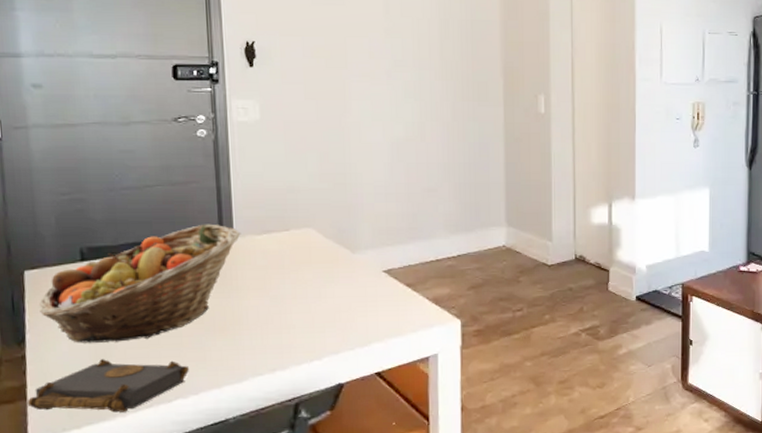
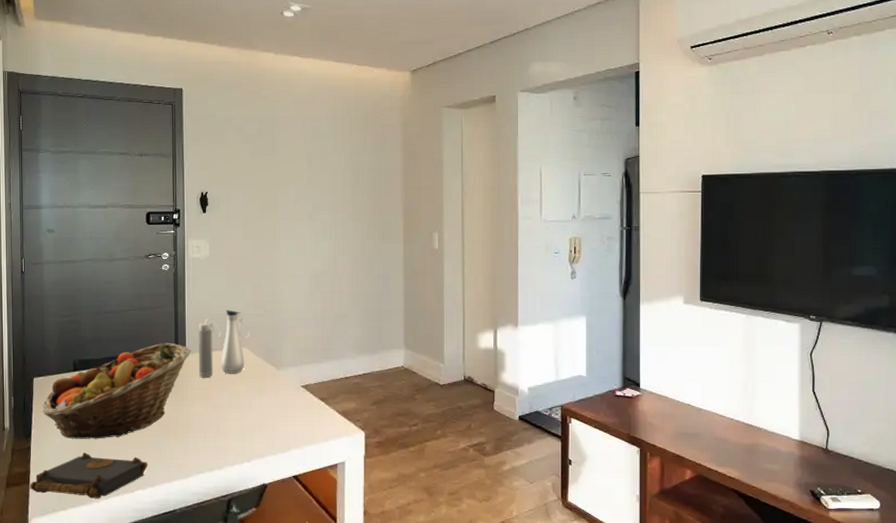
water bottle: none [248,184,316,264] -> present [198,310,250,377]

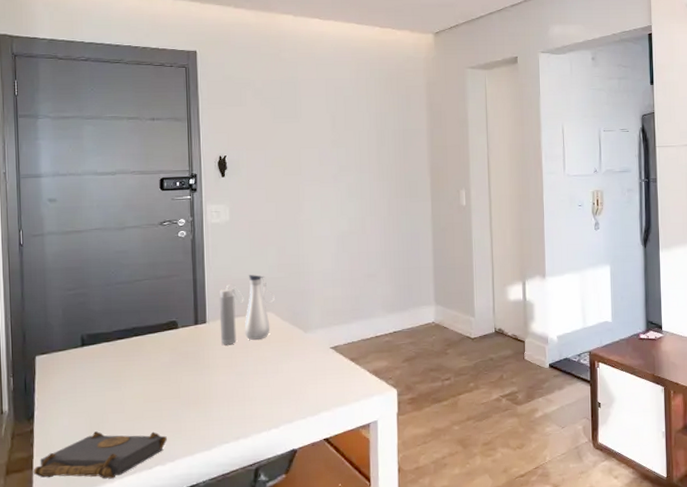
fruit basket: present [42,342,192,439] -> none [46,311,213,418]

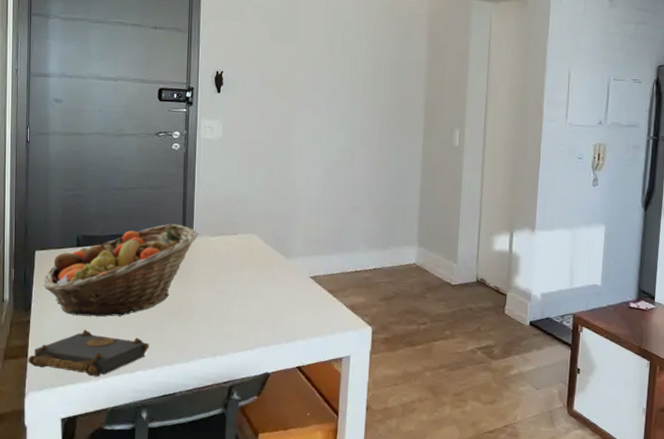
fruit basket: none [46,311,213,418] -> present [44,223,199,317]
water bottle: present [219,275,275,345] -> none [205,195,260,262]

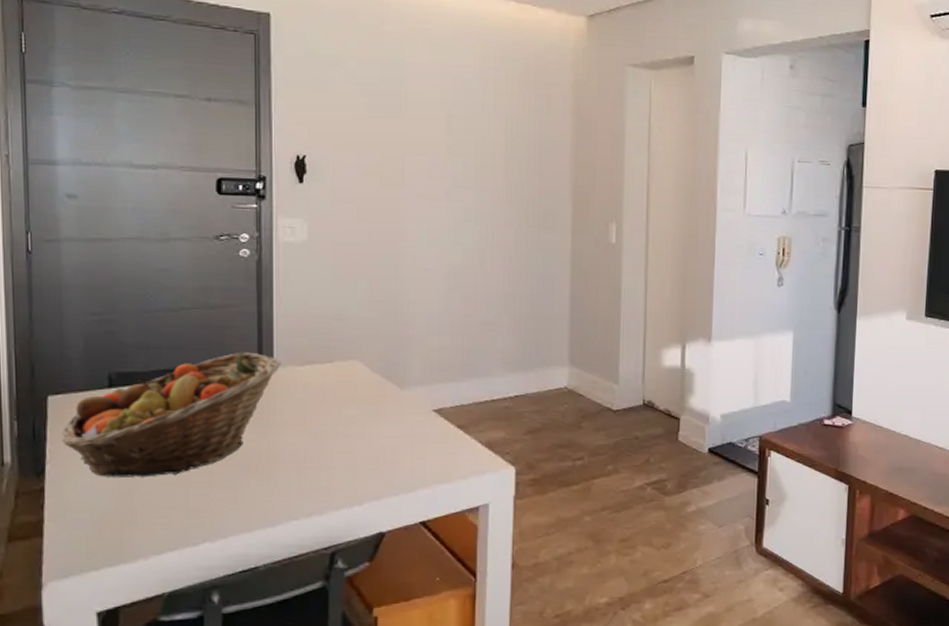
book: present [27,330,149,377] -> none [43,495,218,555]

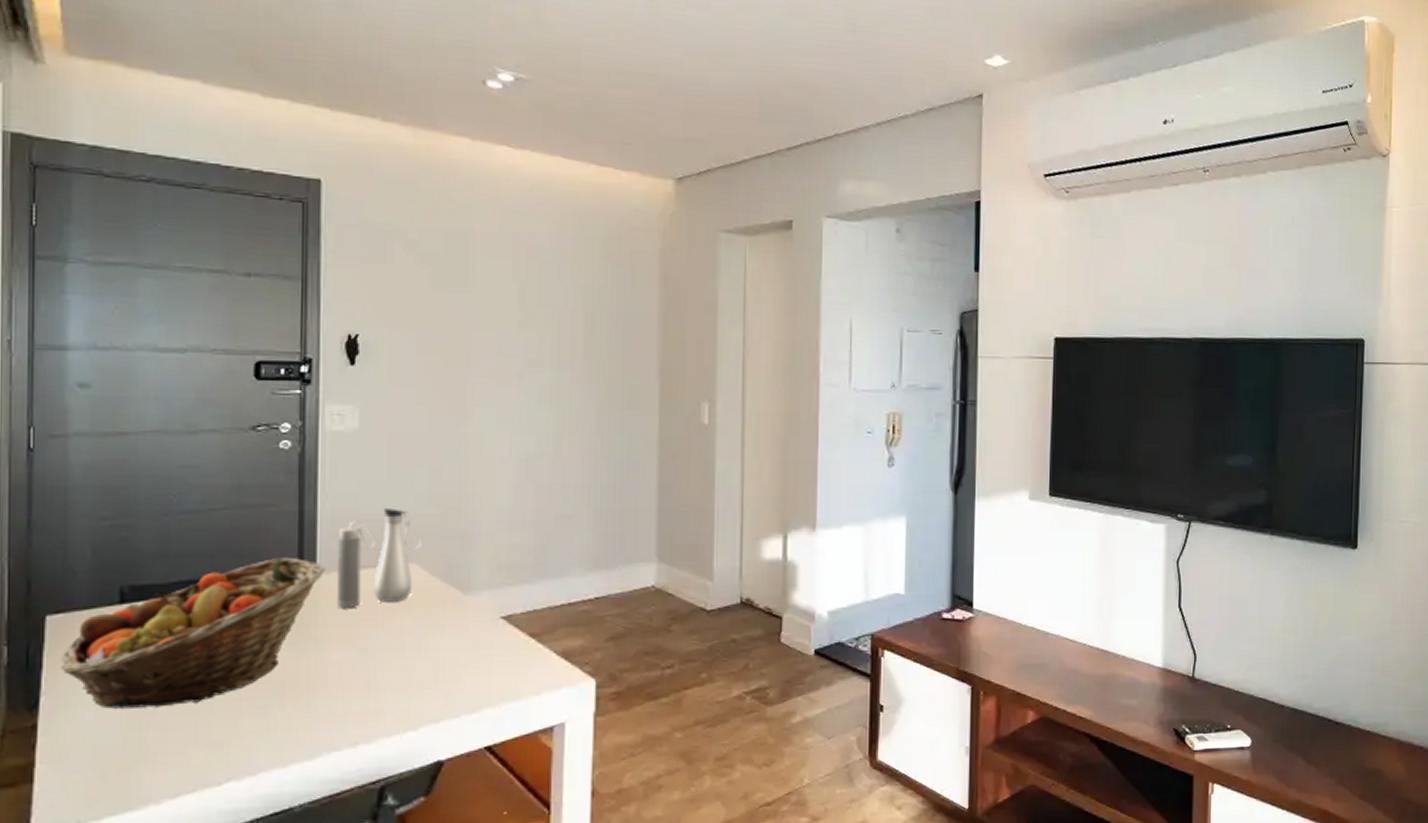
water bottle: none [291,312,364,397] -> present [336,509,422,608]

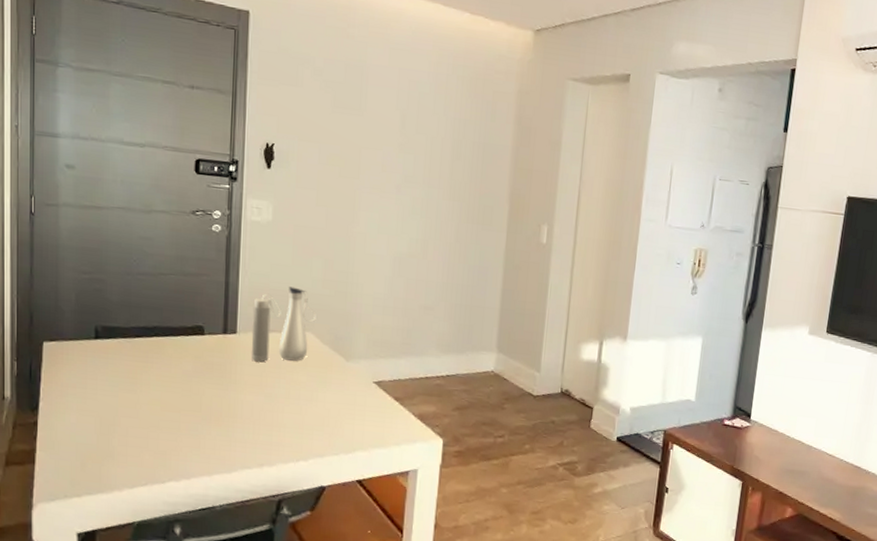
fruit basket: present [61,557,326,709] -> none [54,316,244,420]

